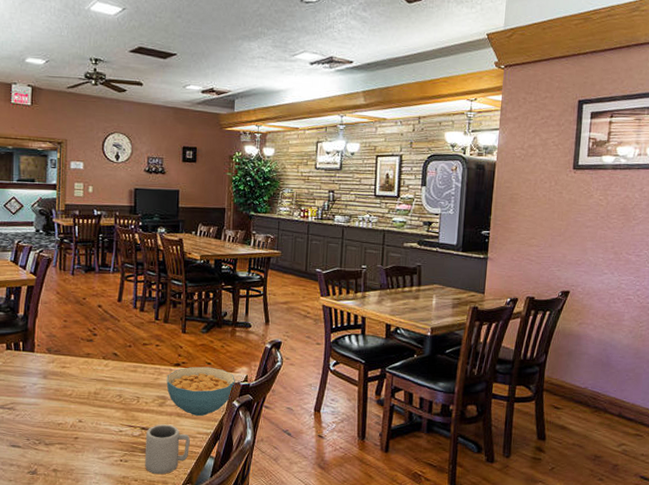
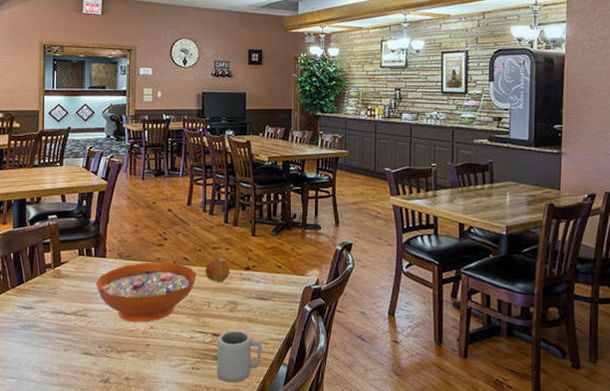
decorative bowl: none [23,357,126,416] -> present [95,262,197,323]
apple: none [134,354,159,379] -> present [204,258,229,283]
cereal bowl: present [166,366,235,417] -> none [237,270,306,322]

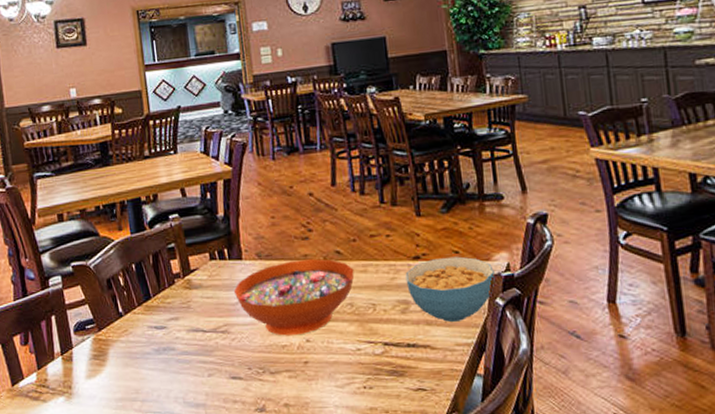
apple: present [204,258,229,283] -> none [363,248,395,279]
cup: present [217,330,262,383] -> none [391,336,449,403]
cereal bowl: none [237,270,306,322] -> present [405,256,495,323]

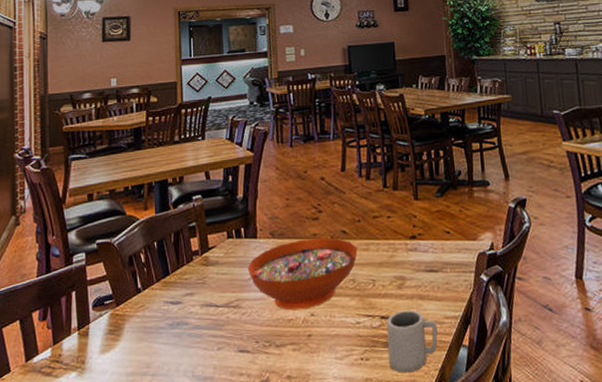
cup: none [391,336,449,403] -> present [387,309,438,373]
cereal bowl: present [405,256,495,323] -> none [403,236,480,297]

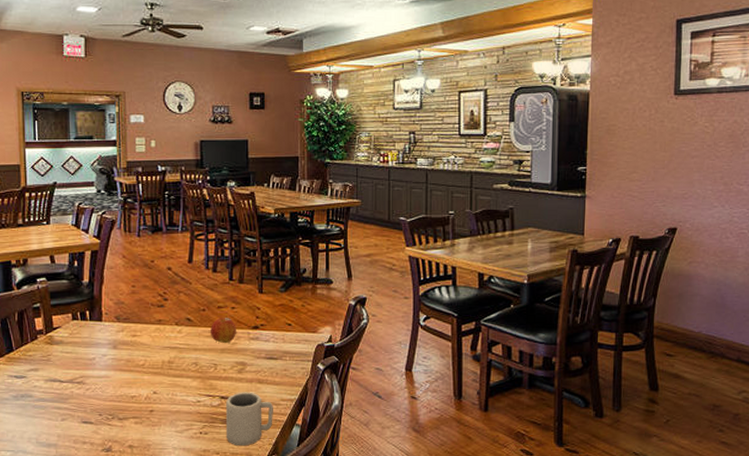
decorative bowl: present [247,238,358,310] -> none [91,324,201,388]
apple: none [366,228,394,257] -> present [209,318,236,344]

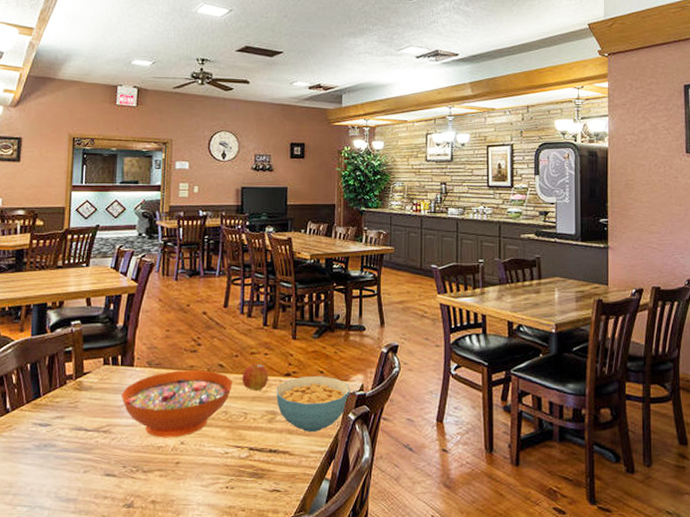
decorative bowl: none [91,324,201,388] -> present [121,370,233,438]
cup: present [226,392,273,446] -> none [253,443,302,502]
cereal bowl: none [245,328,319,382] -> present [276,376,350,433]

